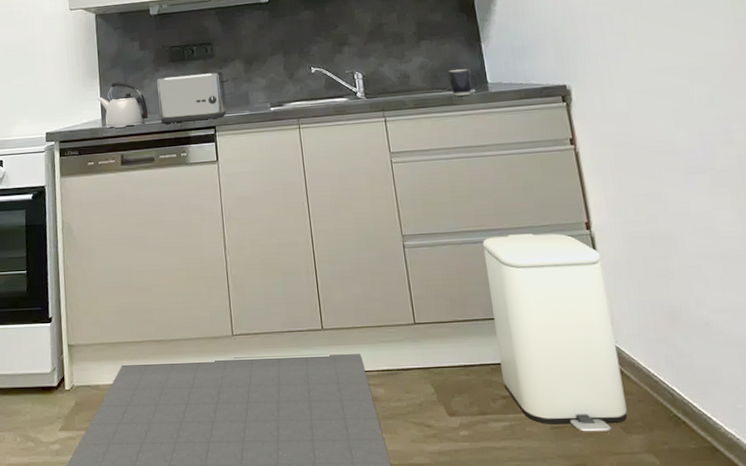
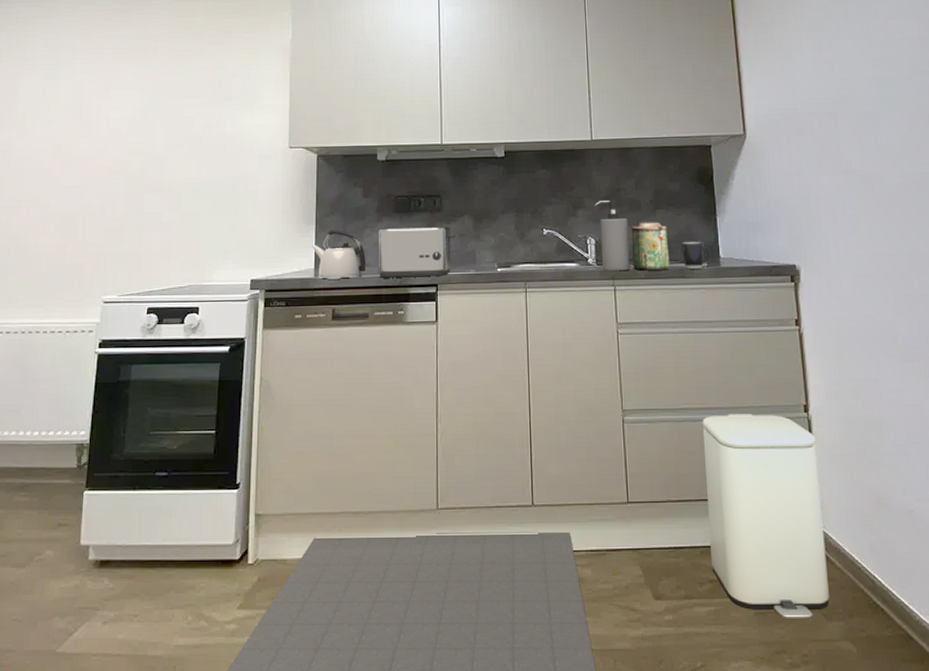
soap dispenser: none [358,34,399,104] -> present [594,199,630,272]
canister: none [396,52,438,101] -> present [631,222,670,271]

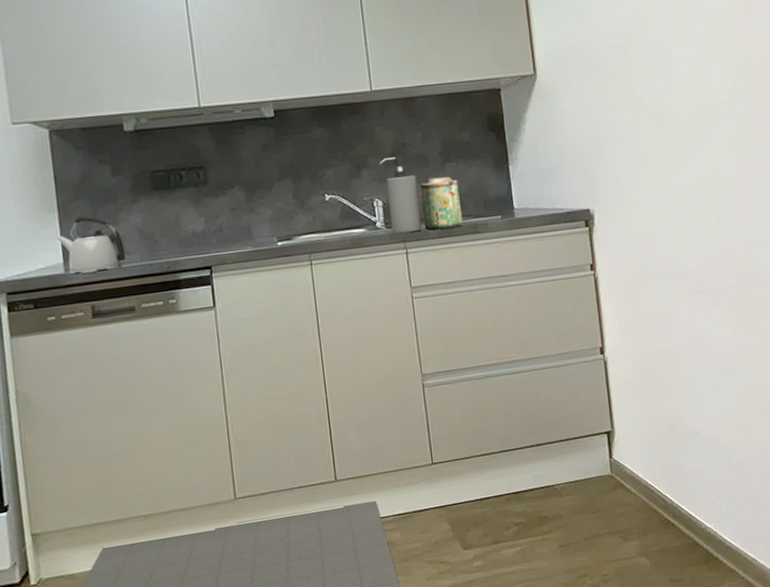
toaster: present [379,227,455,279] -> none [135,201,226,267]
mug: present [681,242,711,269] -> none [474,193,505,223]
pedal bin: present [702,414,830,620] -> none [502,360,626,547]

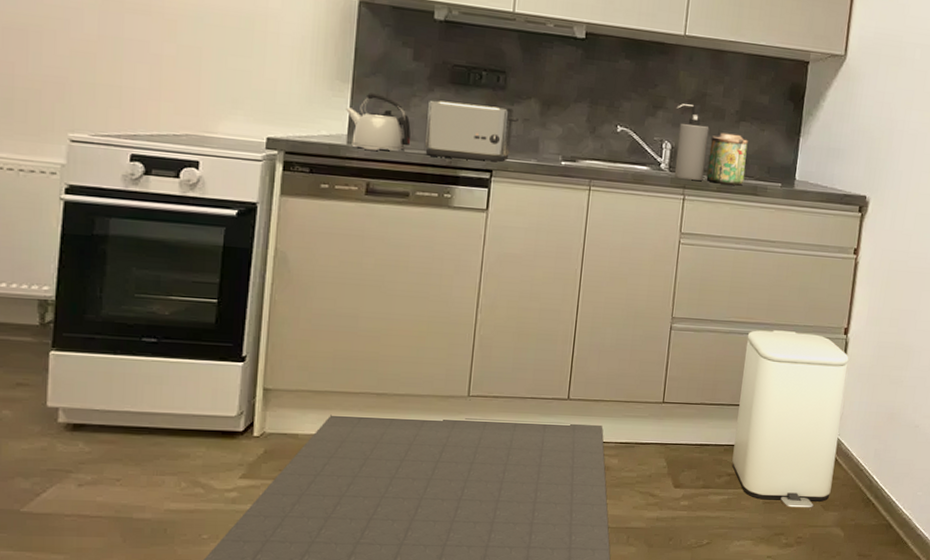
toaster: none [135,201,226,267] -> present [425,100,518,163]
pedal bin: none [502,360,626,547] -> present [732,330,849,509]

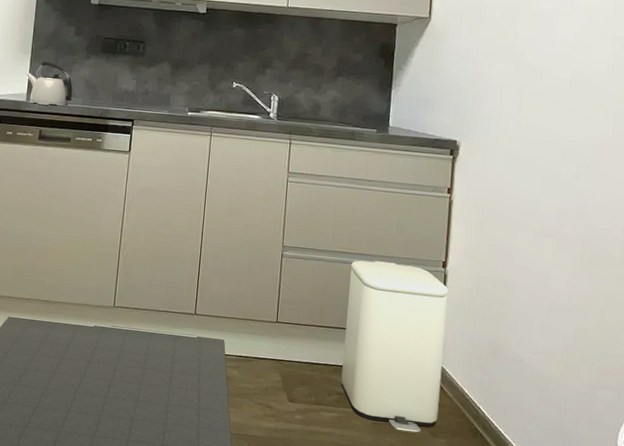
toaster: present [425,100,518,163] -> none [83,65,154,114]
soap dispenser: present [674,104,710,182] -> none [281,63,311,128]
canister: present [706,132,748,186] -> none [309,86,345,132]

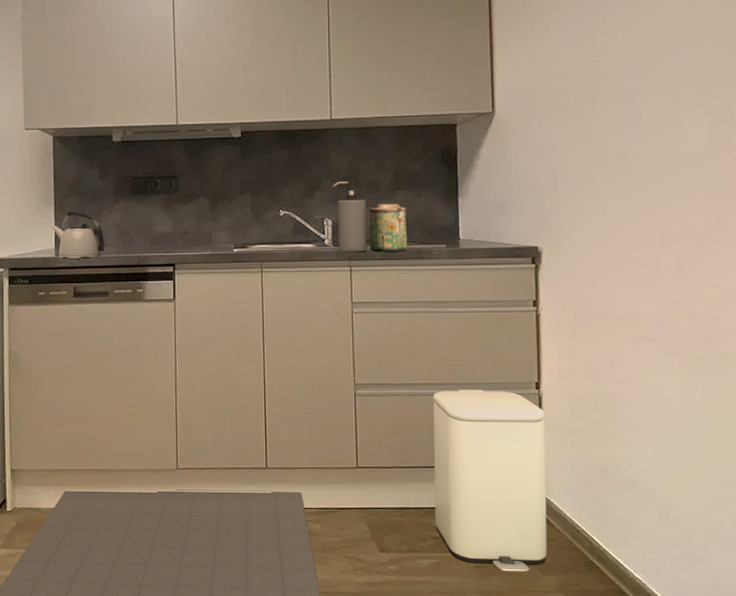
soap dispenser: none [281,63,311,128] -> present [332,180,367,253]
canister: none [309,86,345,132] -> present [369,203,408,252]

